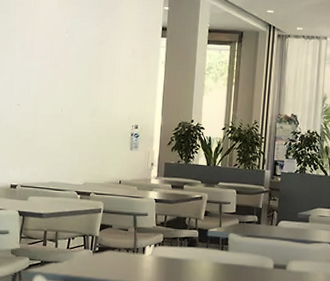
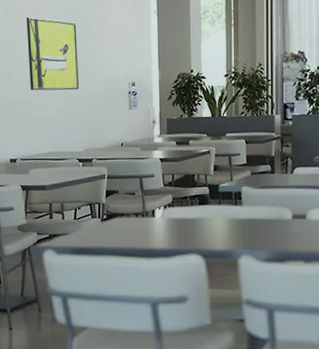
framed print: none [37,53,88,127] -> present [26,17,79,91]

